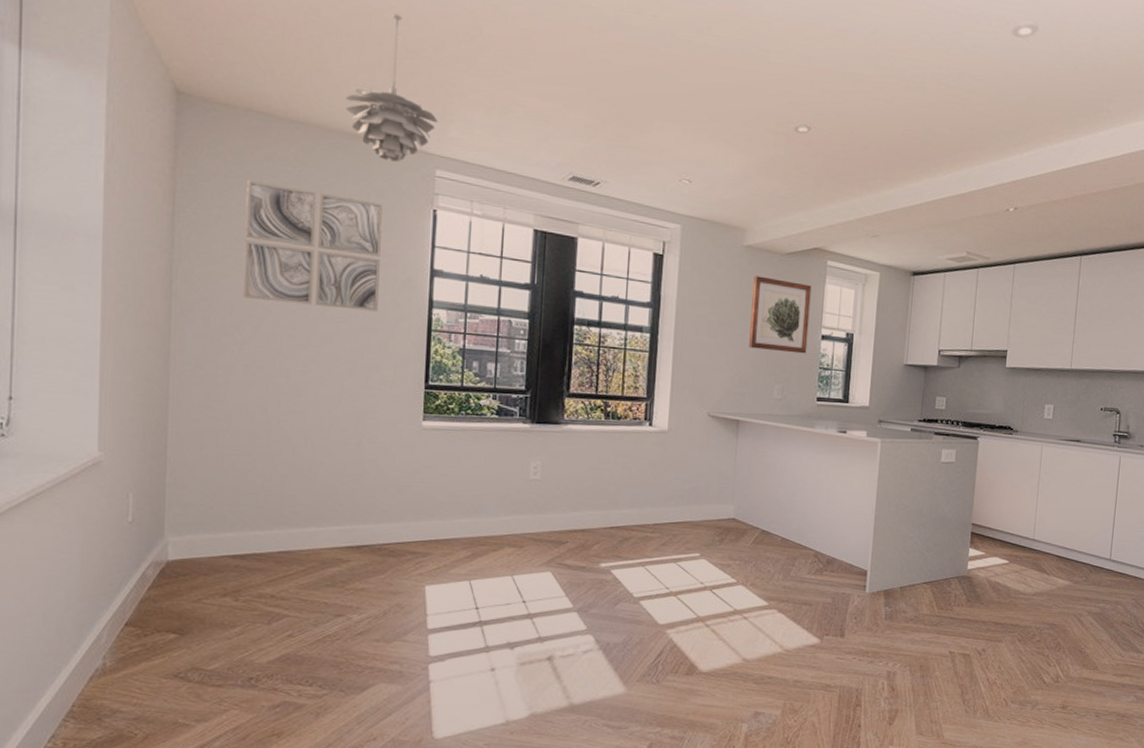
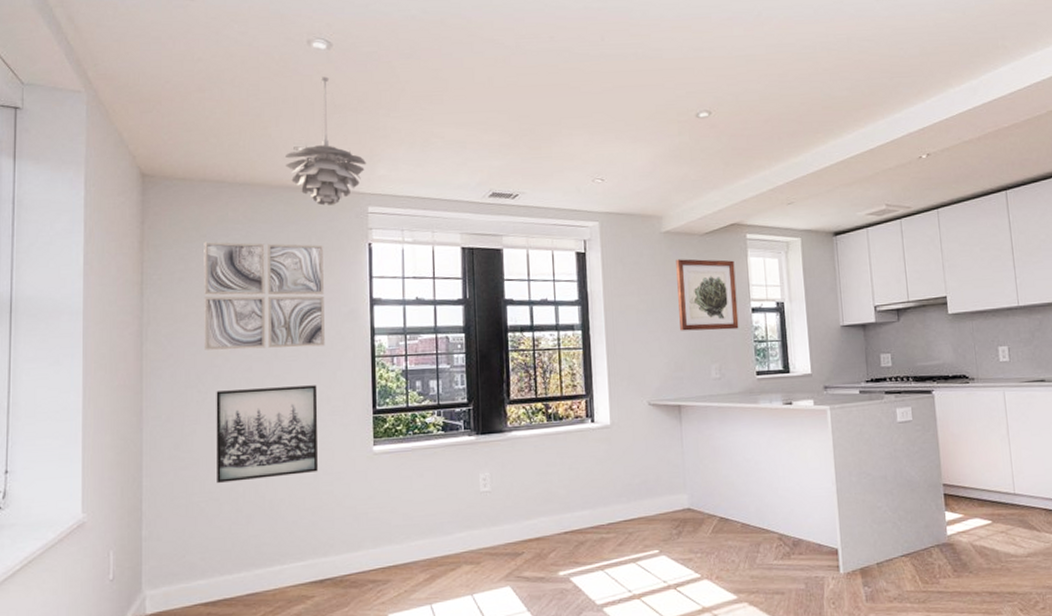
wall art: none [251,343,367,440] -> present [216,385,318,483]

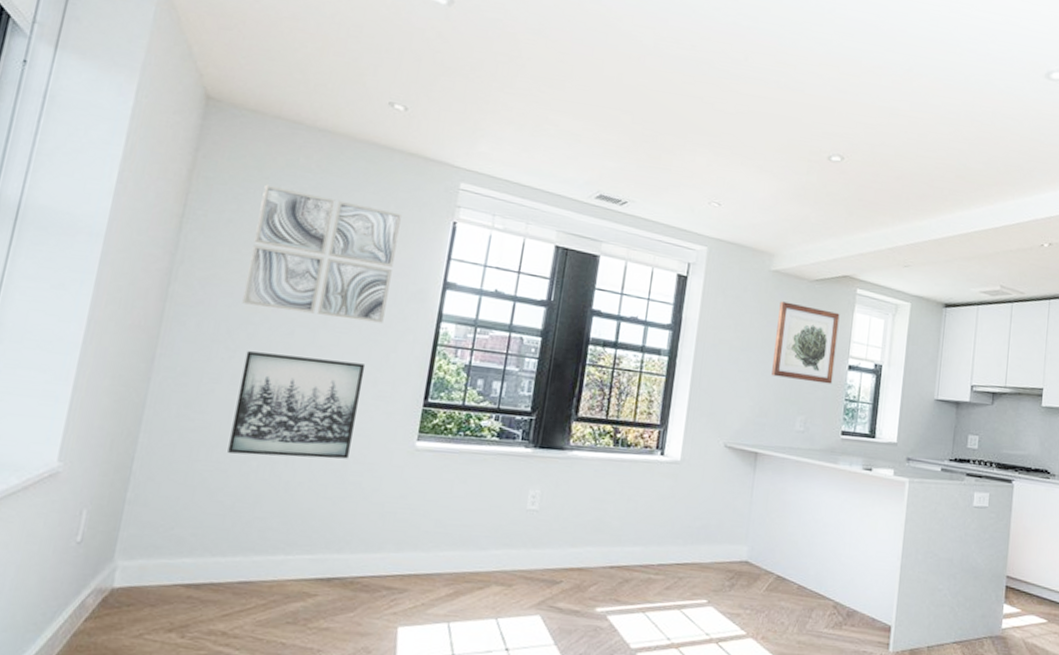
pendant light: present [285,76,366,206] -> none [376,33,468,174]

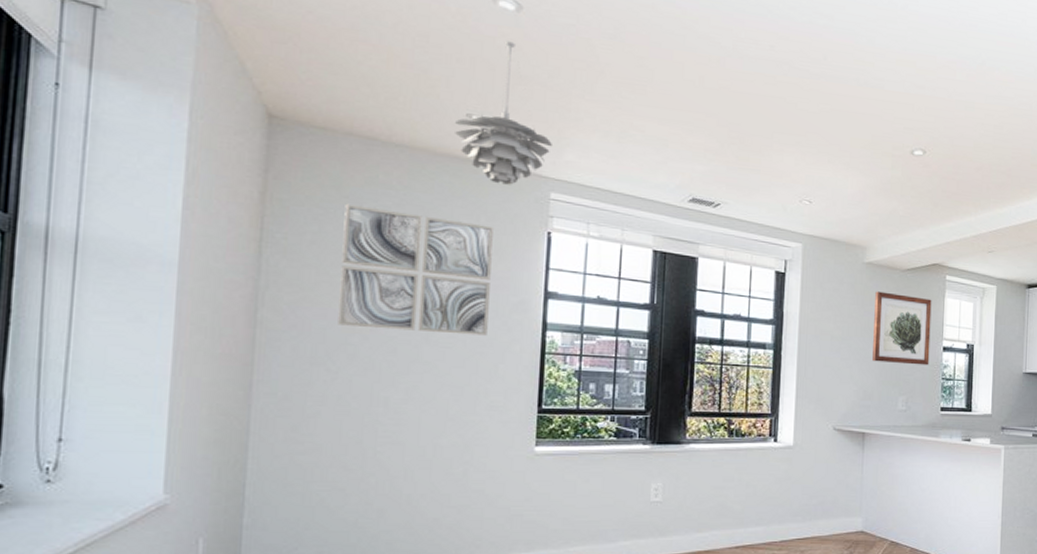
wall art: present [228,351,366,459] -> none [343,372,475,472]
pendant light: none [376,33,468,174] -> present [455,41,552,185]

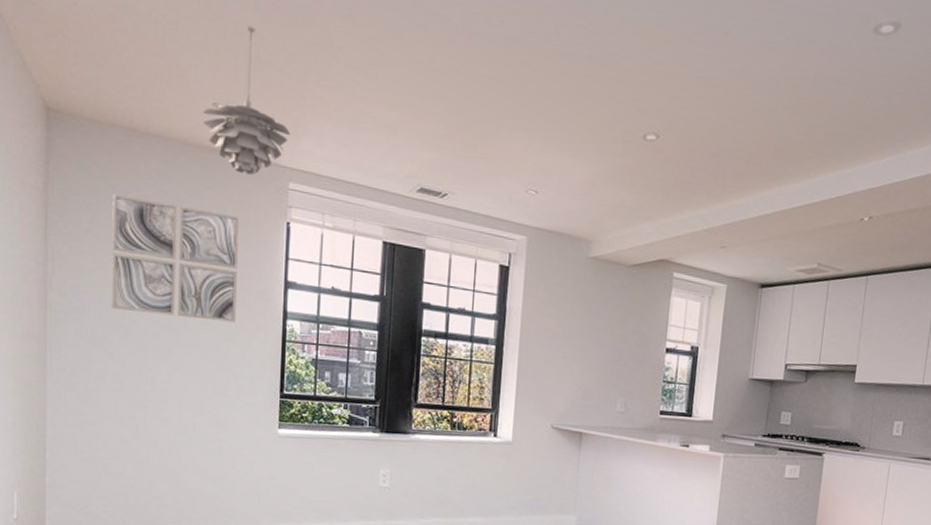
wall art: present [872,291,932,366] -> none [593,288,657,367]

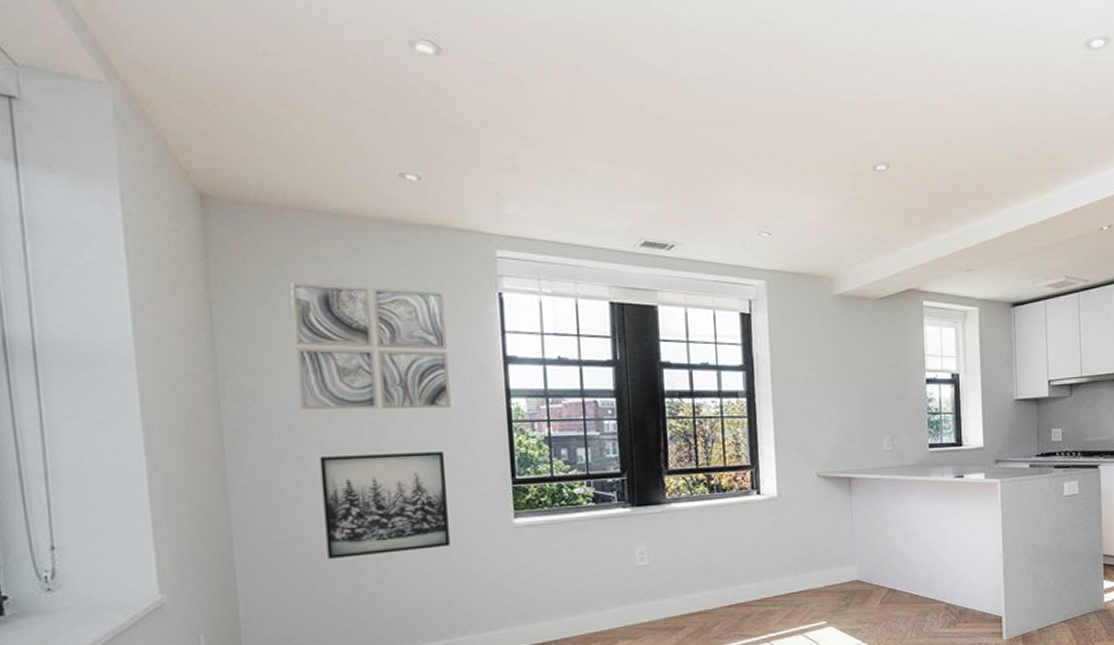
wall art: none [121,352,226,446] -> present [319,452,450,559]
pendant light: present [203,26,290,175] -> none [389,88,491,246]

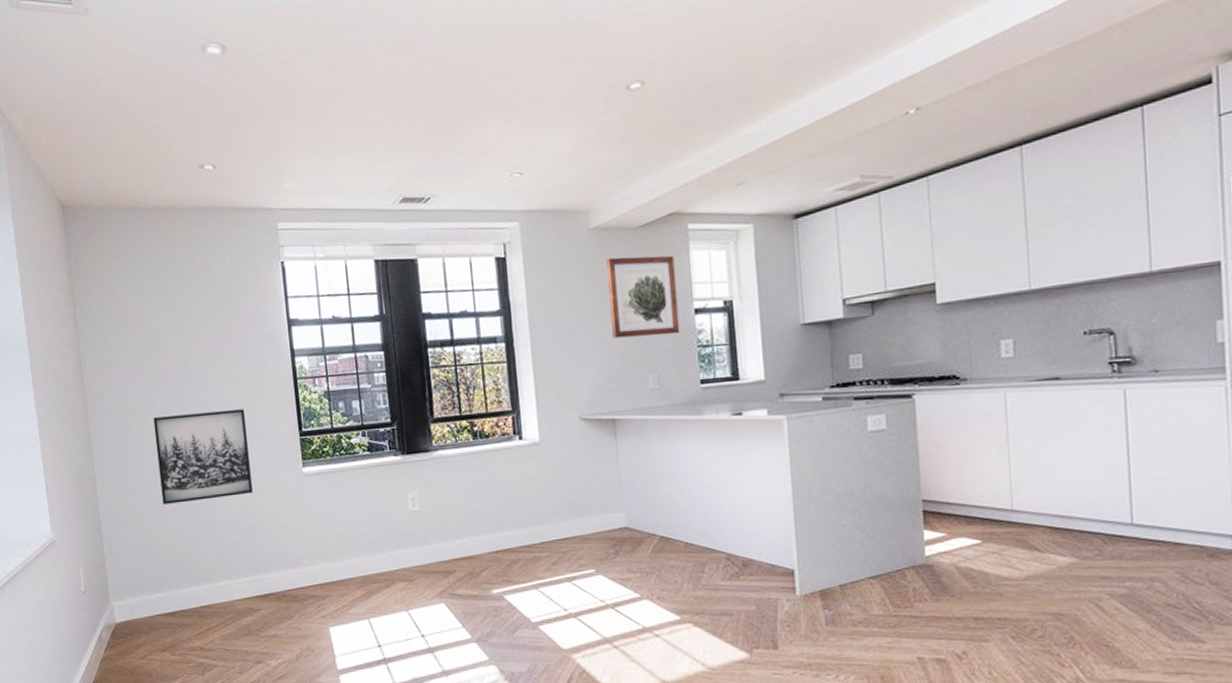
wall art: present [290,282,451,411] -> none [126,266,248,378]
wall art: none [848,325,913,401] -> present [606,255,680,339]

